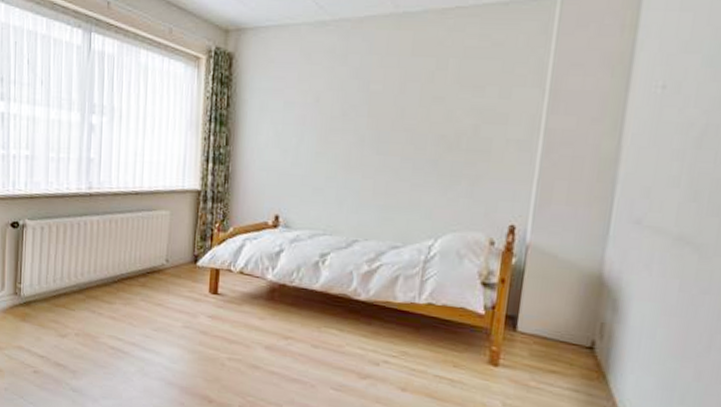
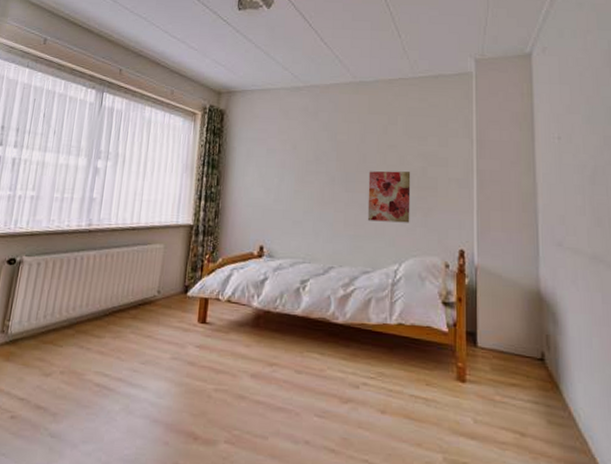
wall art: none [401,129,459,193] -> present [367,171,411,223]

